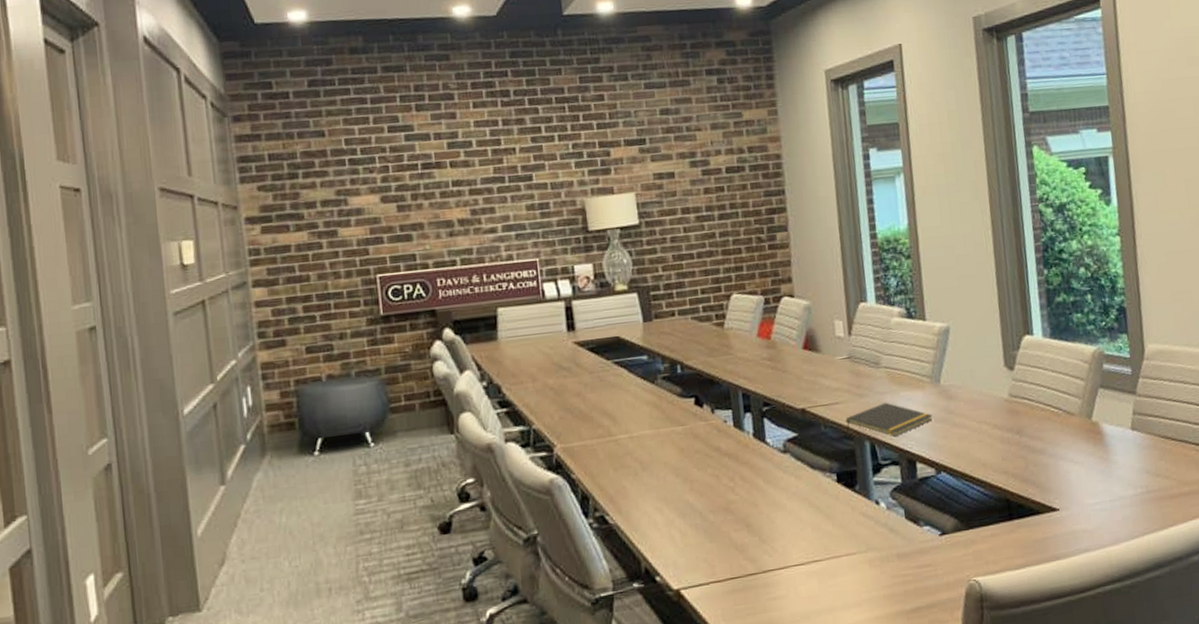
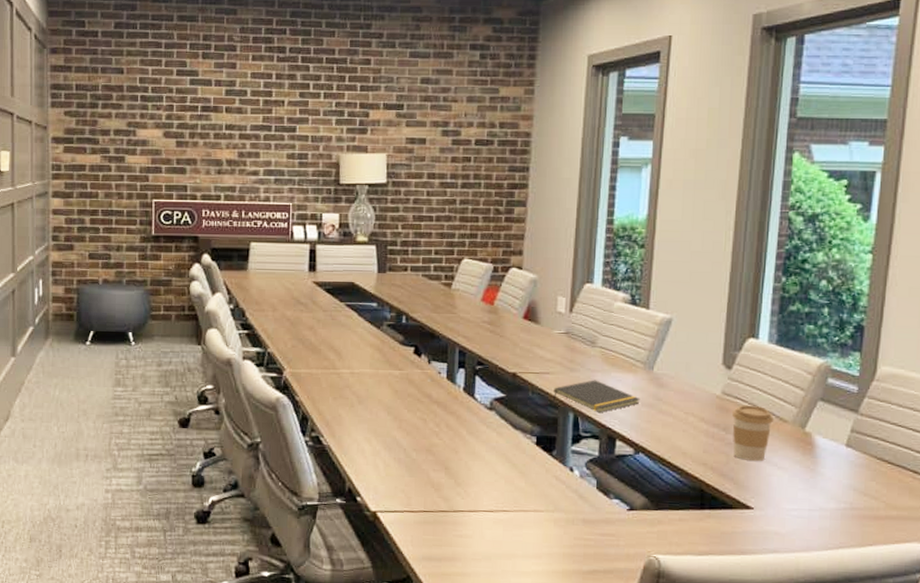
coffee cup: none [1022,403,1061,461] -> present [733,404,773,461]

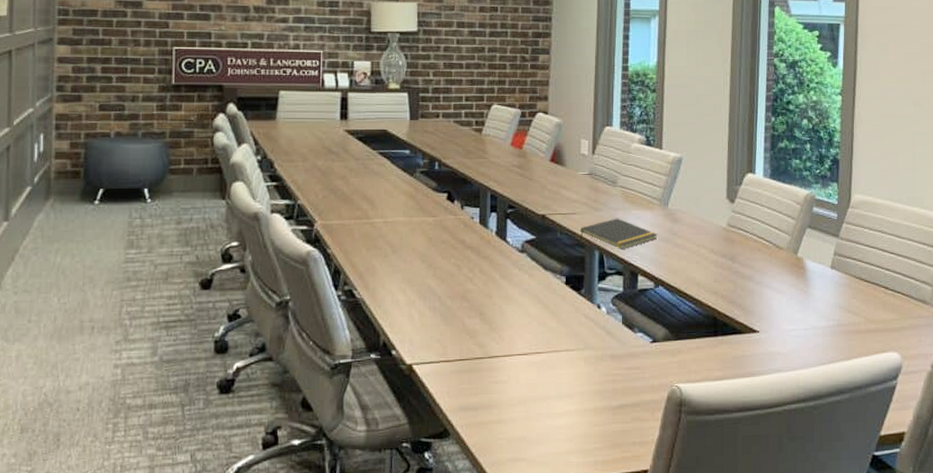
coffee cup: present [733,404,773,461] -> none [737,235,771,287]

